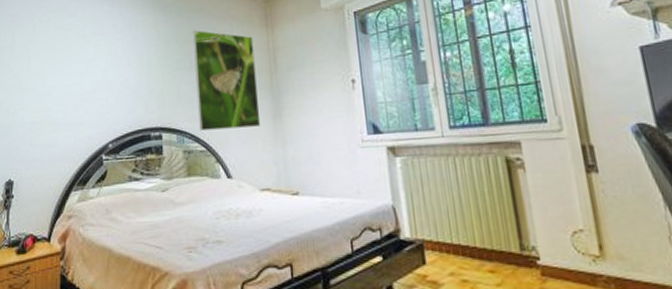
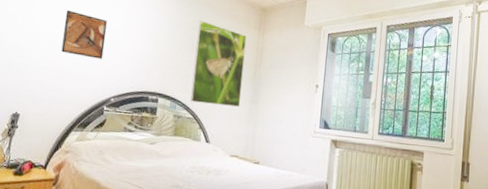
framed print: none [45,51,92,102] -> present [61,10,107,59]

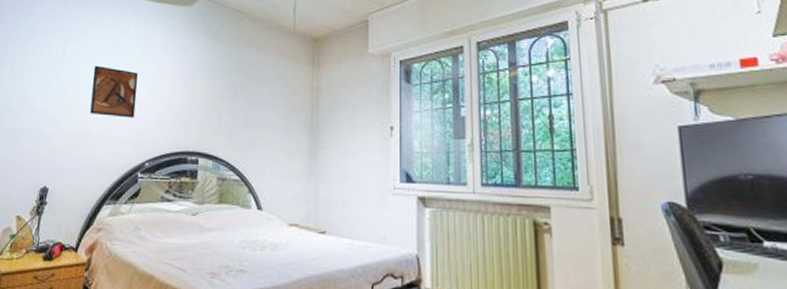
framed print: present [190,20,247,107] -> none [235,61,298,162]

